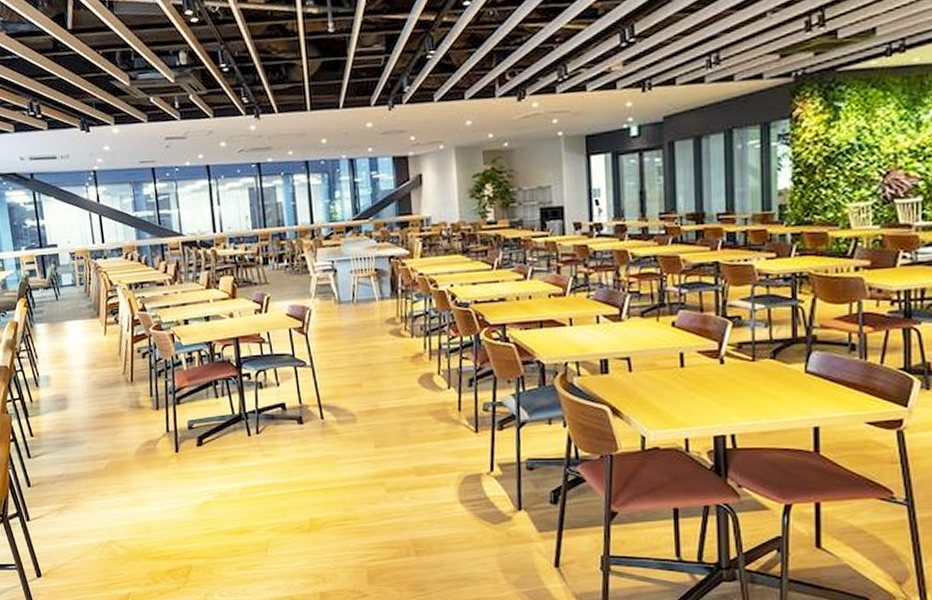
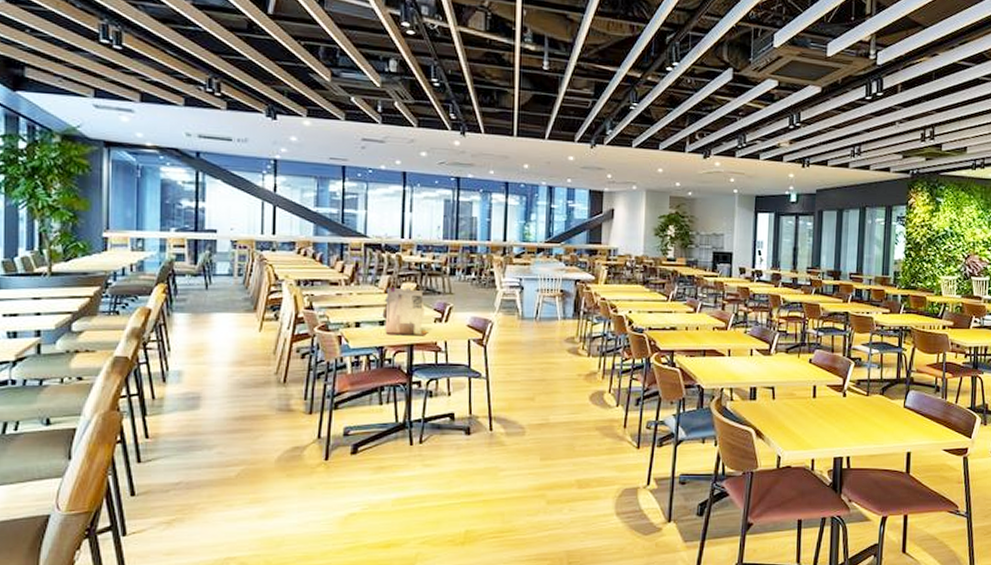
paper bag: none [206,281,251,330] -> present [382,287,428,336]

